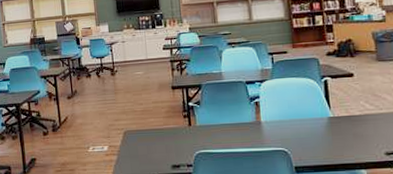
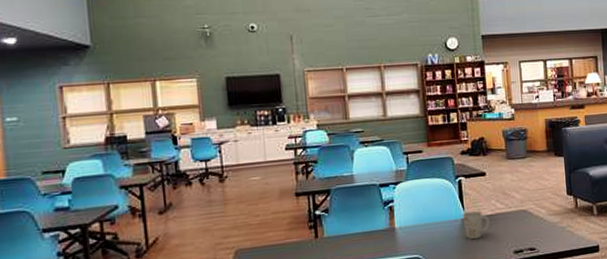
mug: none [328,110,358,138] -> present [462,210,490,240]

